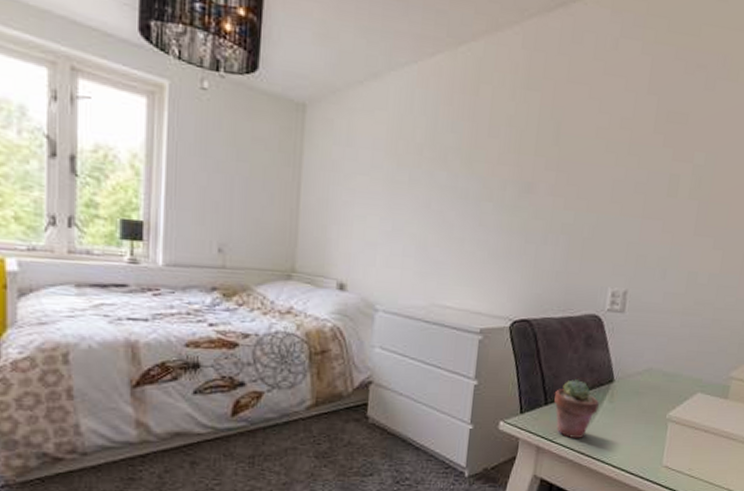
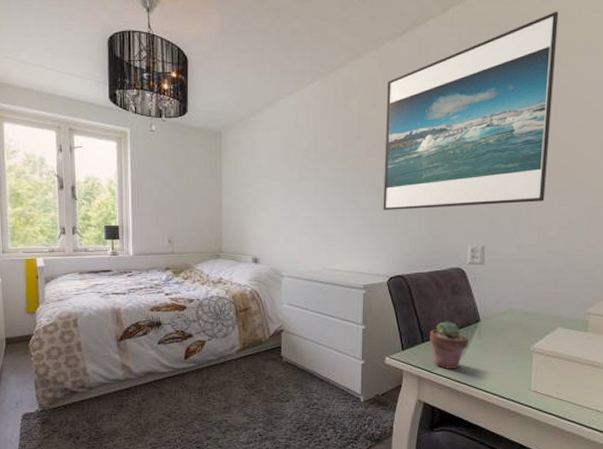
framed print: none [512,13,735,243] -> present [383,11,559,210]

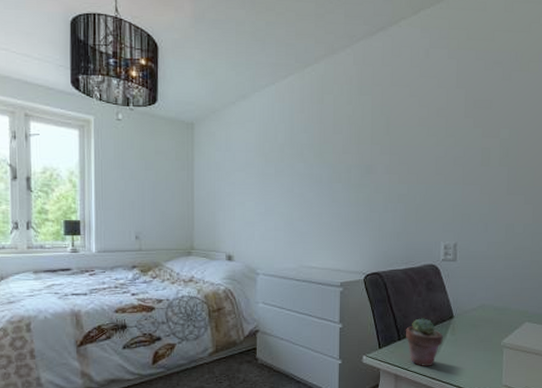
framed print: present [383,11,559,210] -> none [359,20,520,207]

